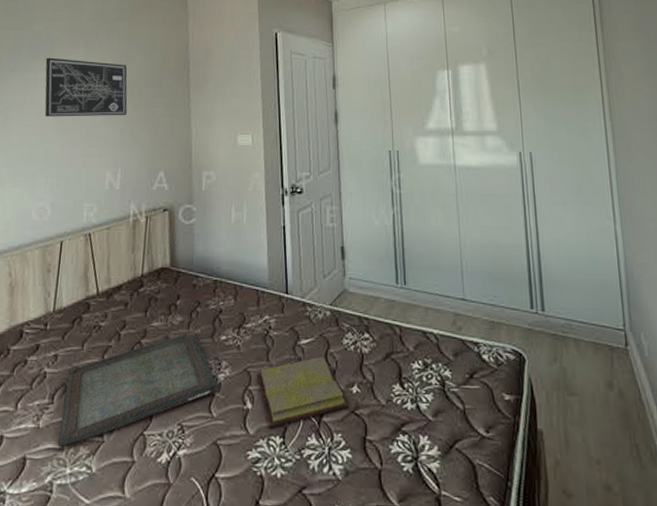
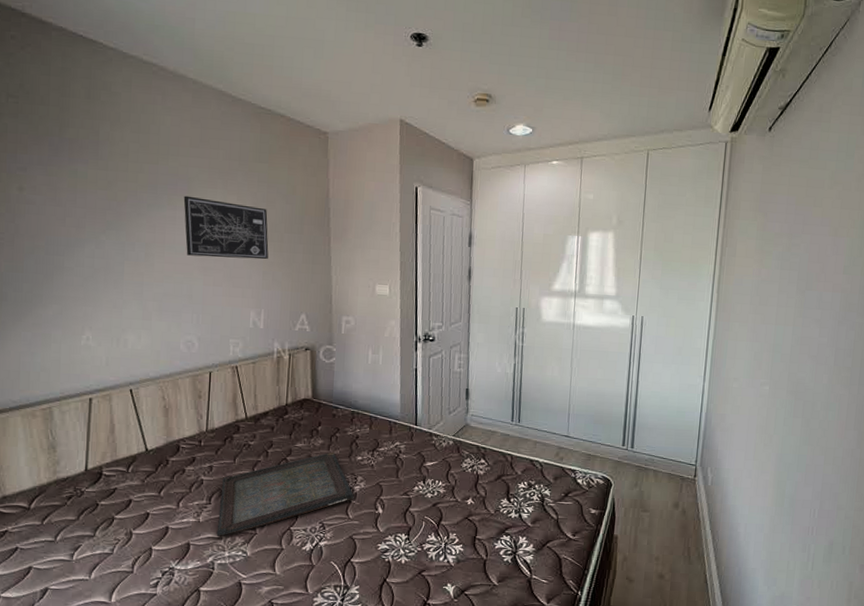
diary: present [256,356,351,428] -> none [387,475,466,528]

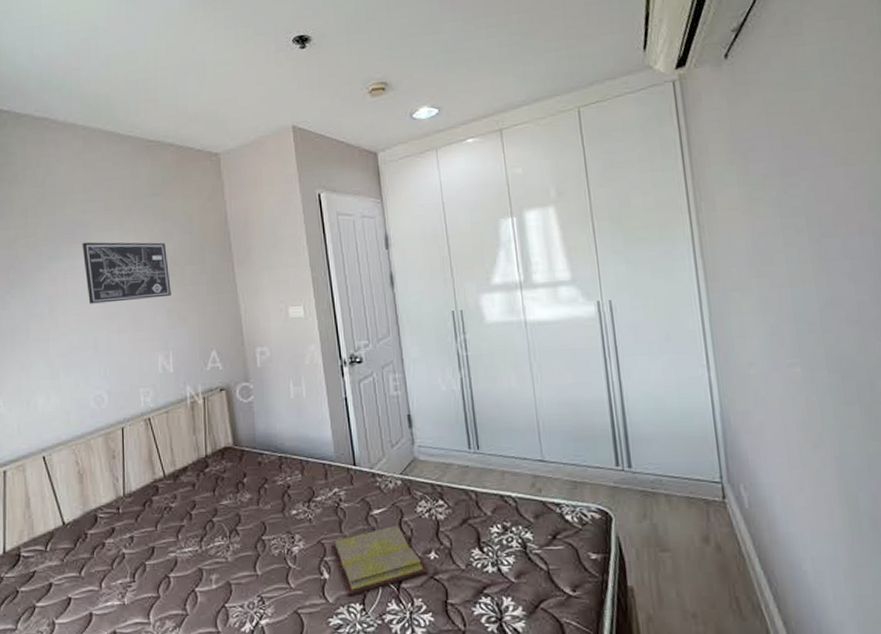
serving tray: present [216,452,354,536] -> none [144,507,294,621]
diary: none [387,475,466,528] -> present [330,524,430,596]

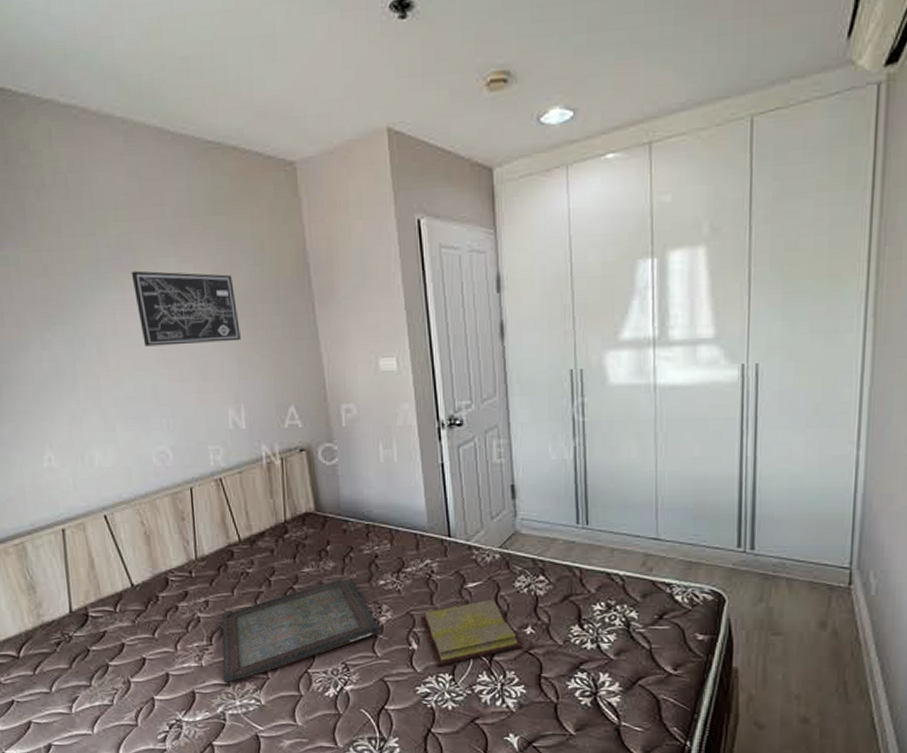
serving tray: none [144,507,294,621] -> present [221,576,381,682]

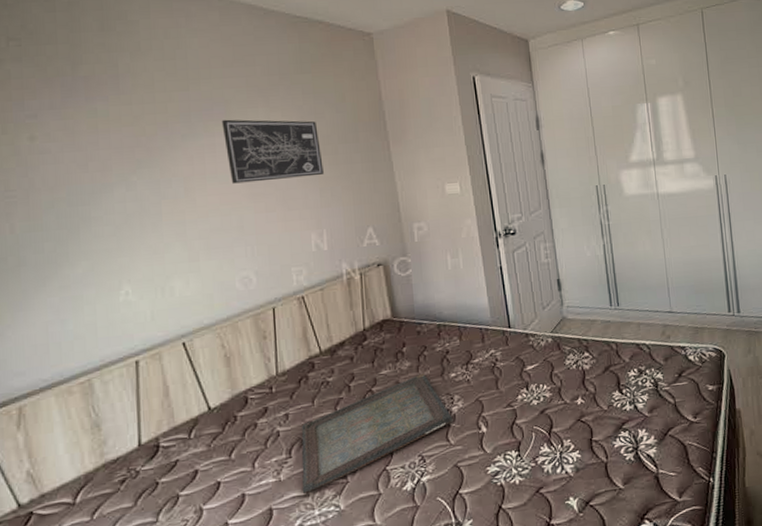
diary: present [420,598,525,666] -> none [487,377,577,445]

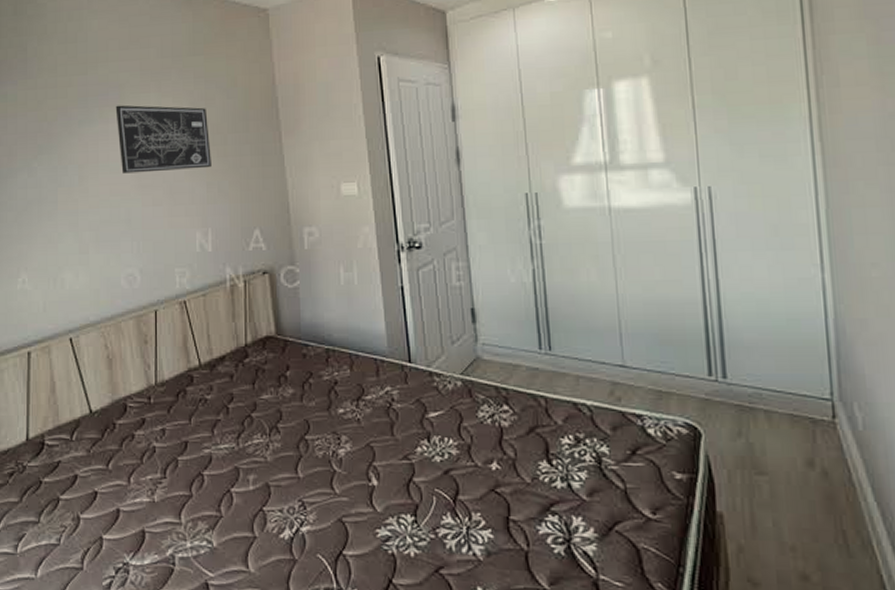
serving tray: present [301,373,453,493] -> none [175,404,339,521]

